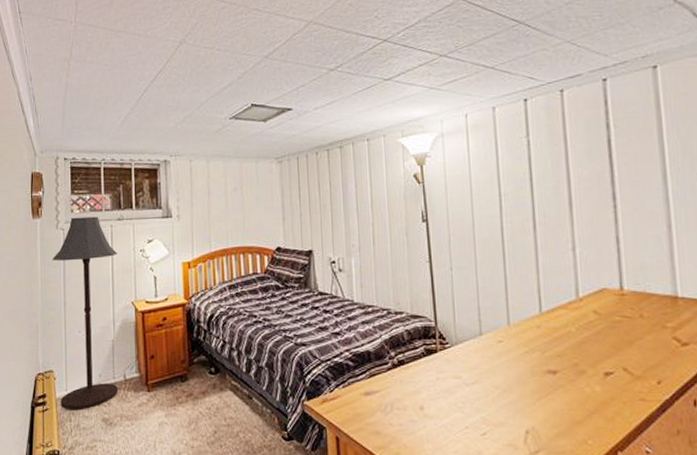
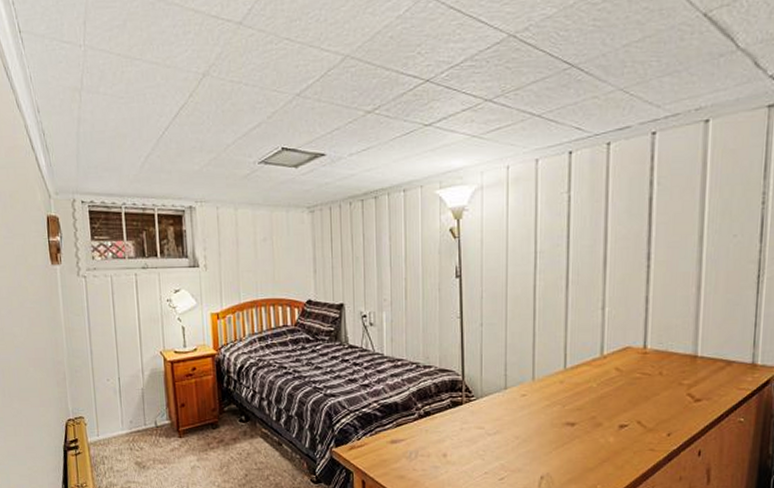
floor lamp: present [52,216,118,411] -> none [75,264,149,454]

